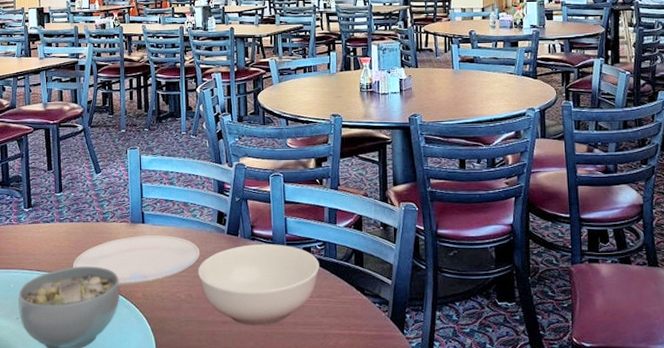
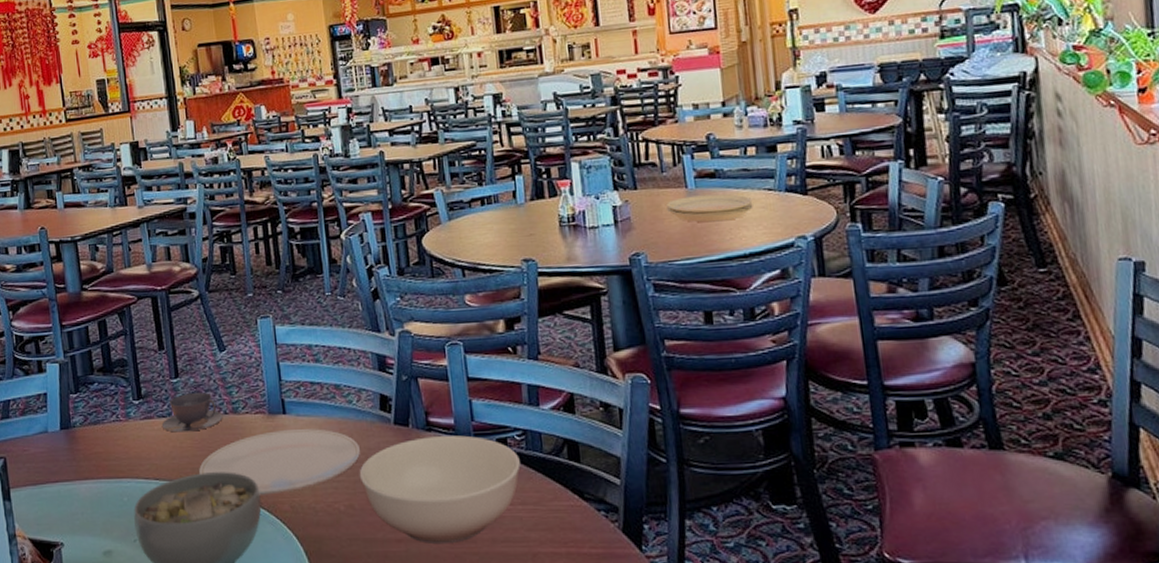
teacup: none [45,204,95,235] -> present [161,392,223,433]
plate: none [437,74,499,95] -> present [666,194,753,223]

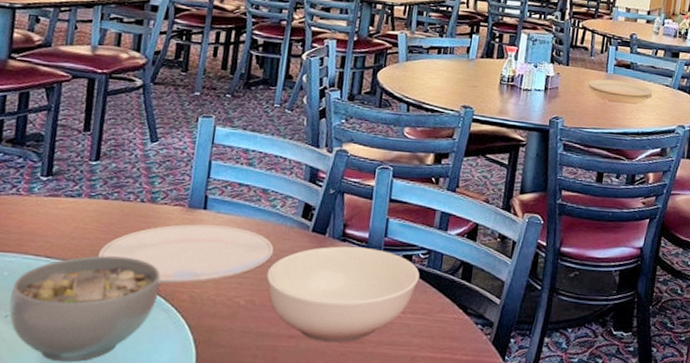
teacup: present [161,392,223,433] -> none [67,177,139,215]

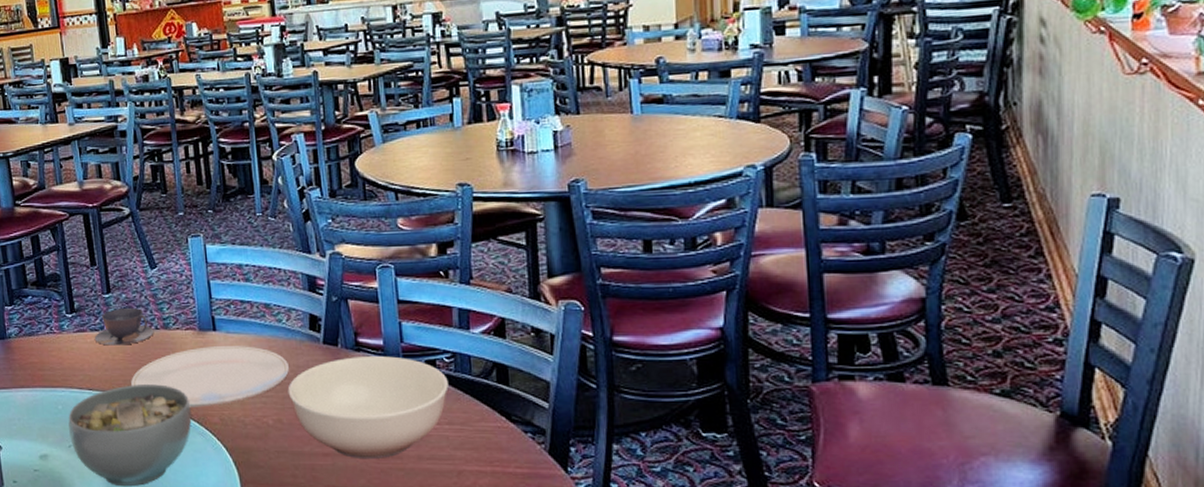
teacup: none [67,177,139,215] -> present [94,307,154,346]
plate: present [587,79,653,104] -> none [609,120,702,150]

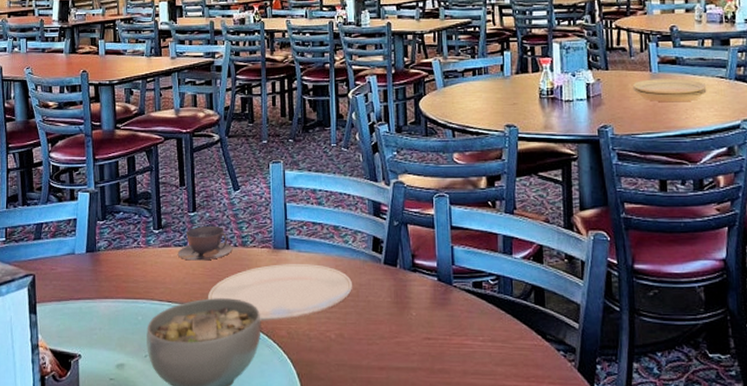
bowl: present [287,356,449,458] -> none [350,277,492,373]
plate: none [609,120,702,150] -> present [632,78,707,103]

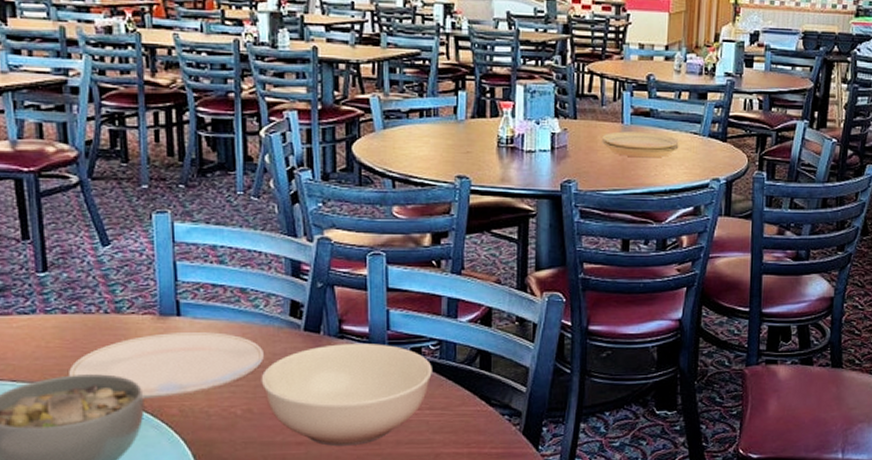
teacup: present [177,225,233,261] -> none [22,288,103,331]
bowl: none [350,277,492,373] -> present [261,344,432,446]

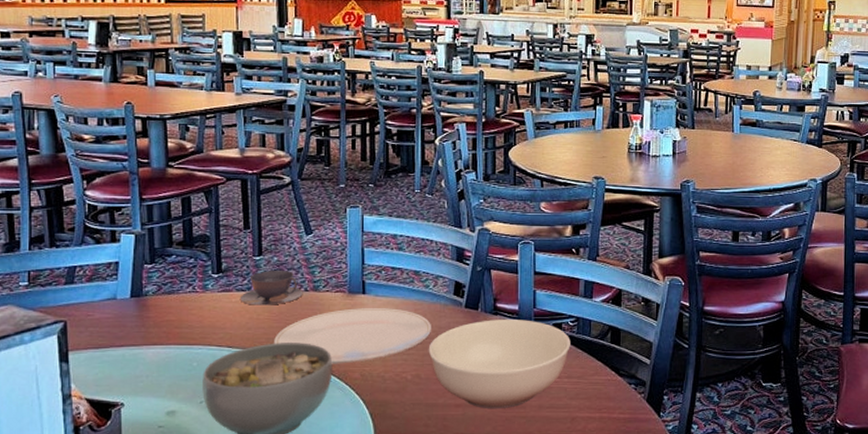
teacup: none [22,288,103,331] -> present [239,269,303,305]
plate: present [601,131,679,158] -> none [715,139,781,162]

